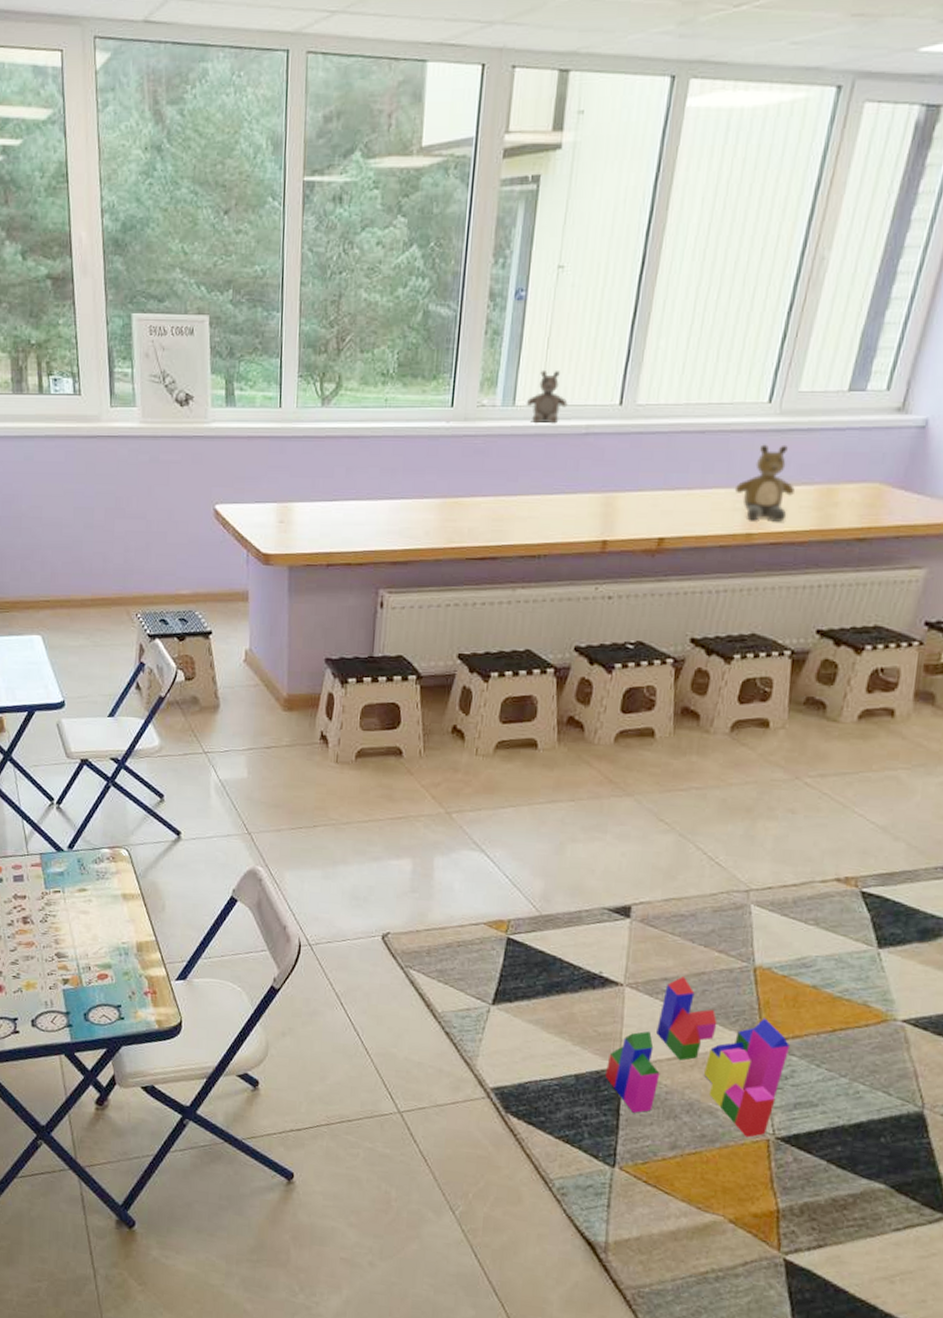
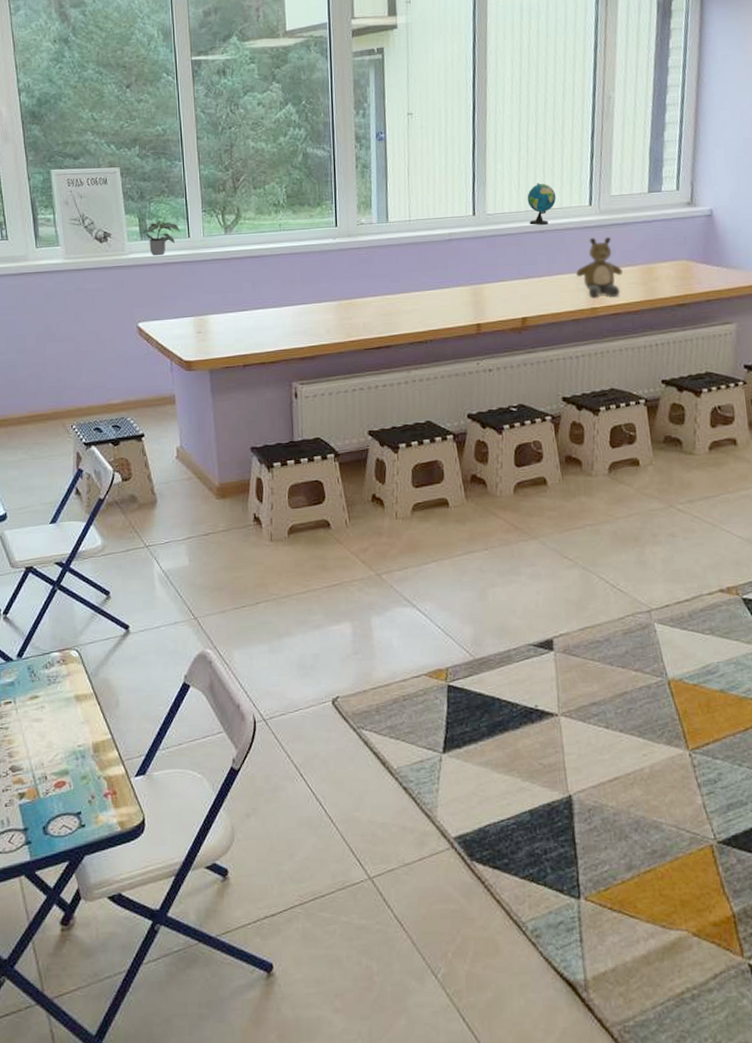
potted plant: none [226,384,270,426] -> present [140,220,179,255]
stuffed animal: present [526,369,568,424] -> none [397,192,431,235]
building blocks: present [605,977,791,1138] -> none [556,699,713,846]
globe: none [688,369,729,425] -> present [527,183,557,226]

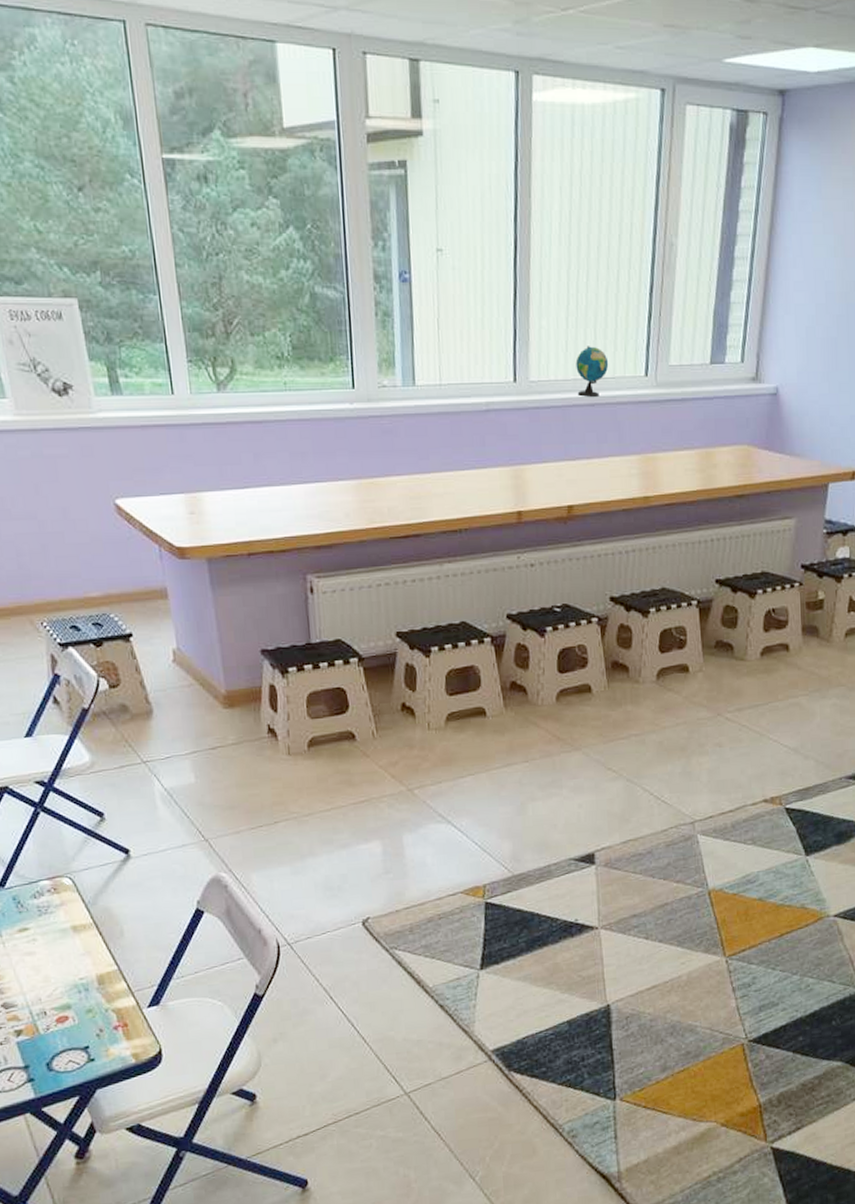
potted plant: present [140,220,179,255] -> none [110,370,160,415]
bear: present [575,236,623,298] -> none [627,414,679,485]

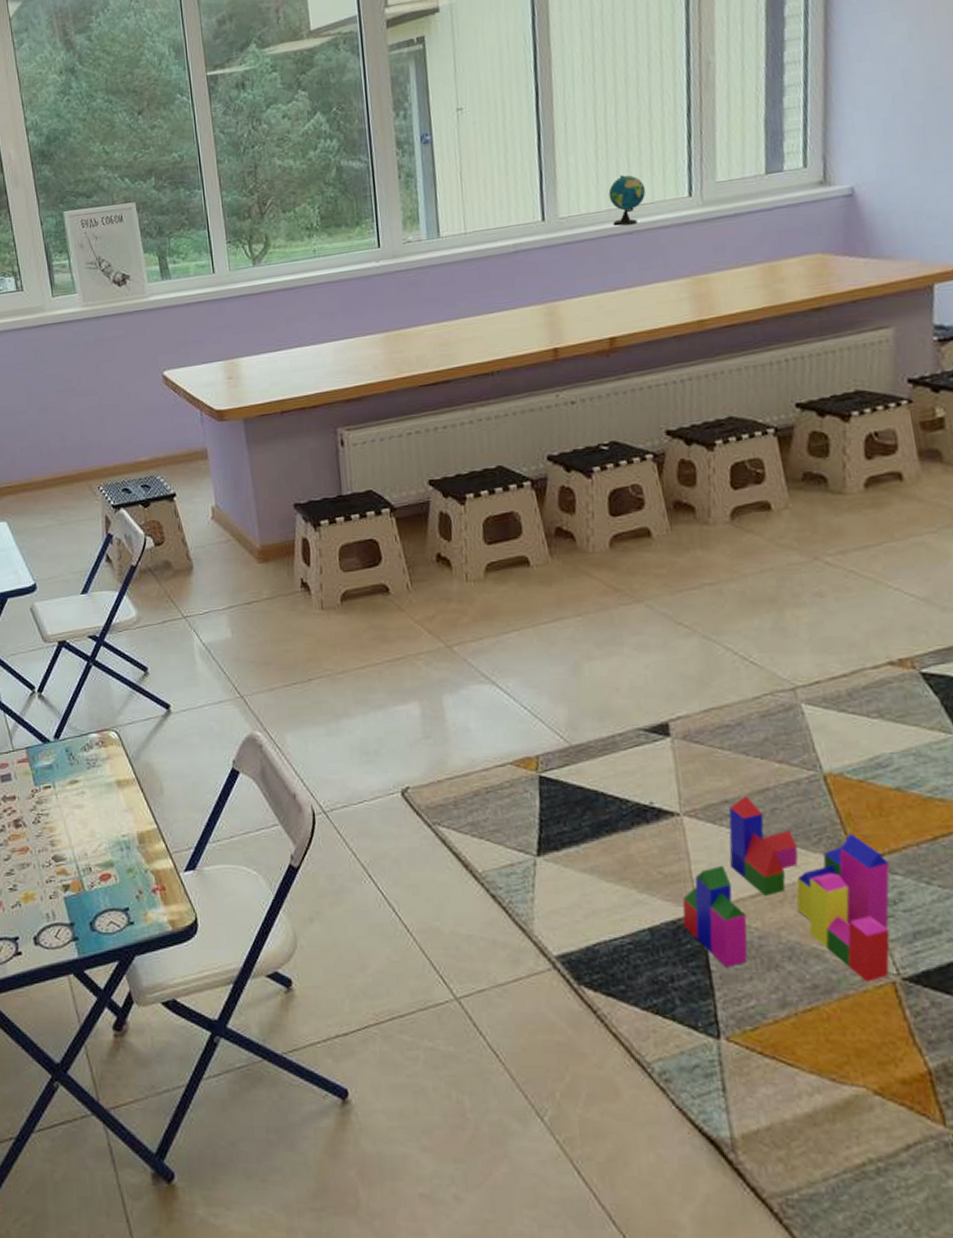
building blocks: none [594,910,749,1046] -> present [682,796,890,982]

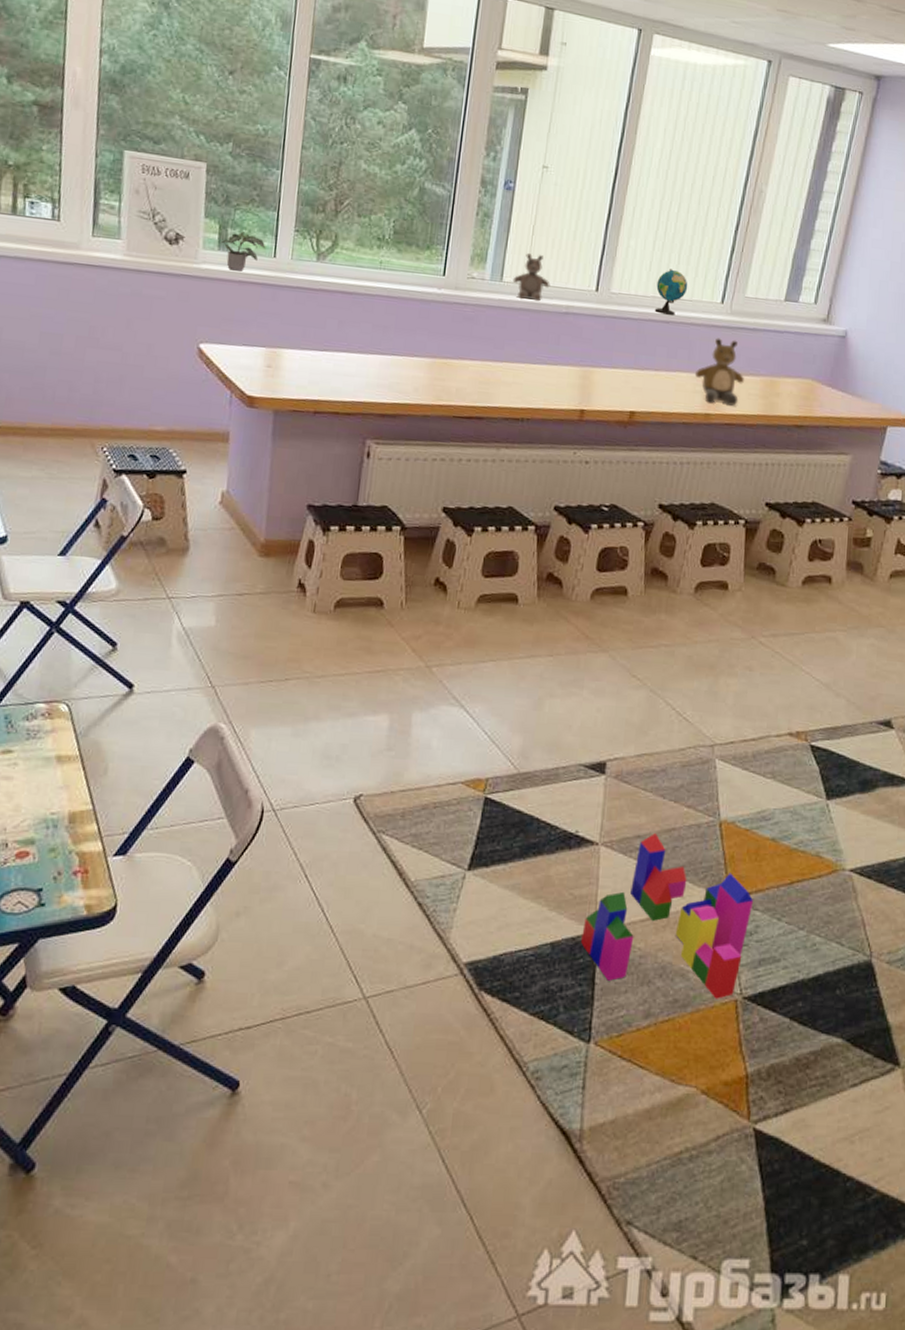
potted plant: none [161,256,203,296] -> present [218,231,265,271]
stuffed animal: none [450,199,492,251] -> present [512,252,550,302]
bear: none [675,232,737,308] -> present [694,338,744,406]

